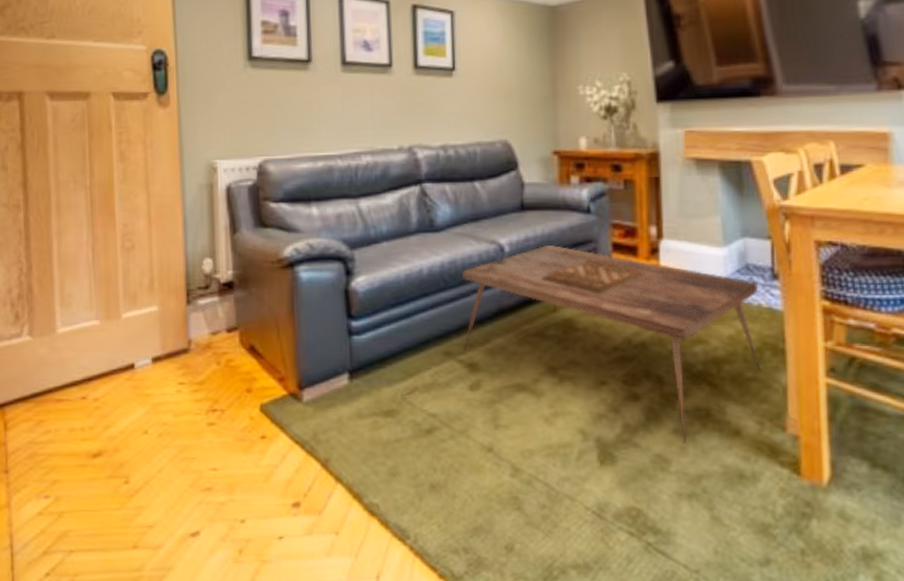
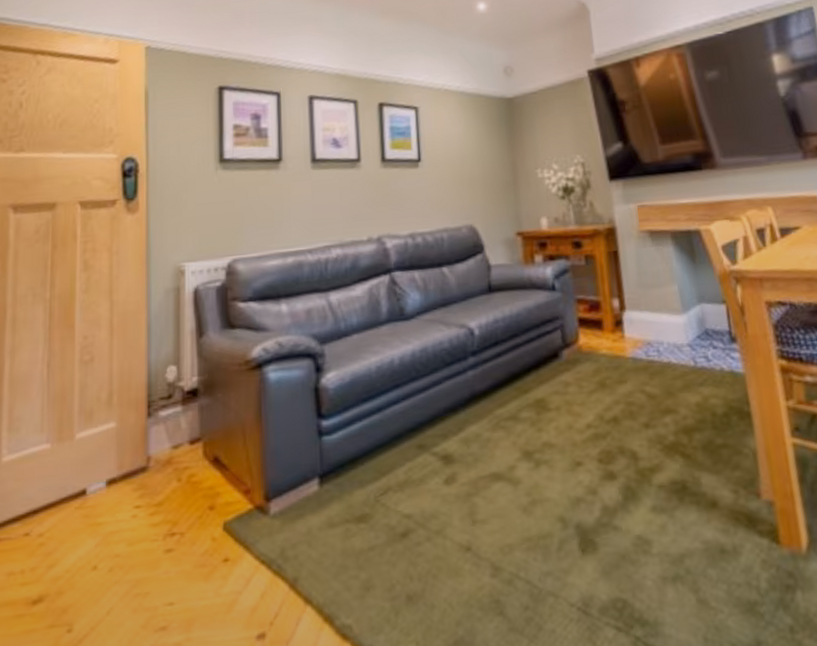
coffee table: present [462,245,761,443] -> none [434,325,730,520]

